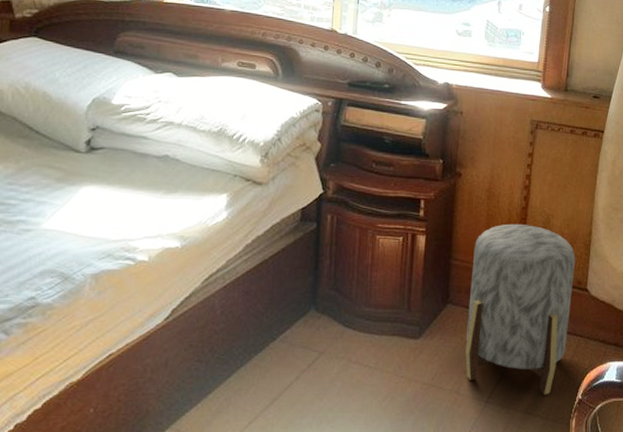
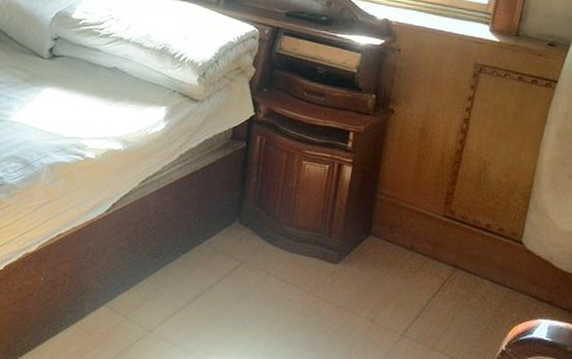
stool: present [465,223,576,395] -> none [382,165,512,340]

